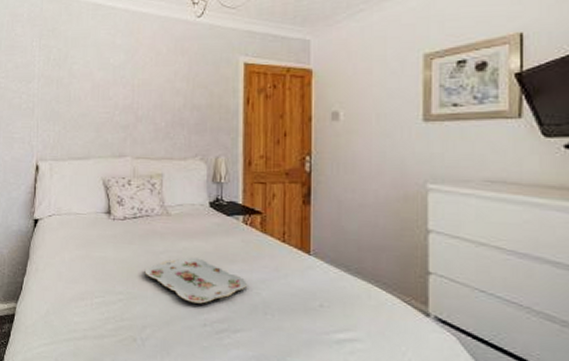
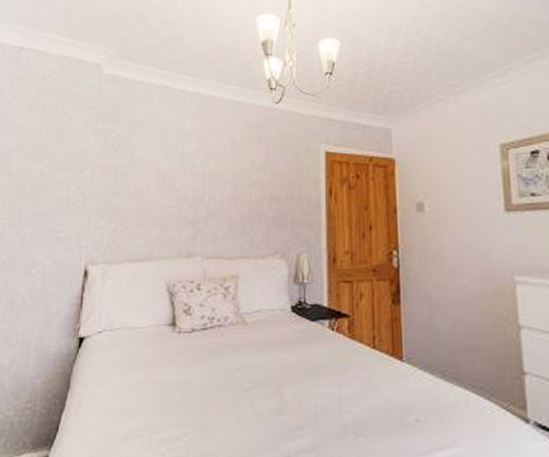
serving tray: present [144,257,247,304] -> none [216,373,335,430]

